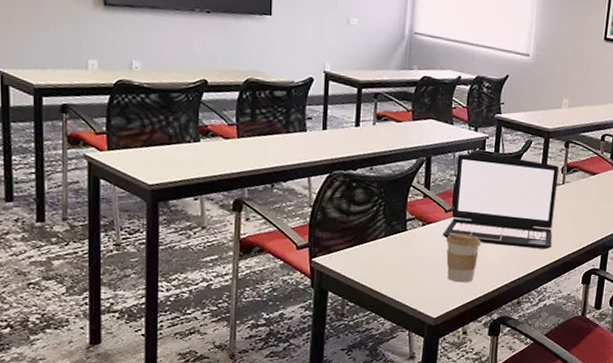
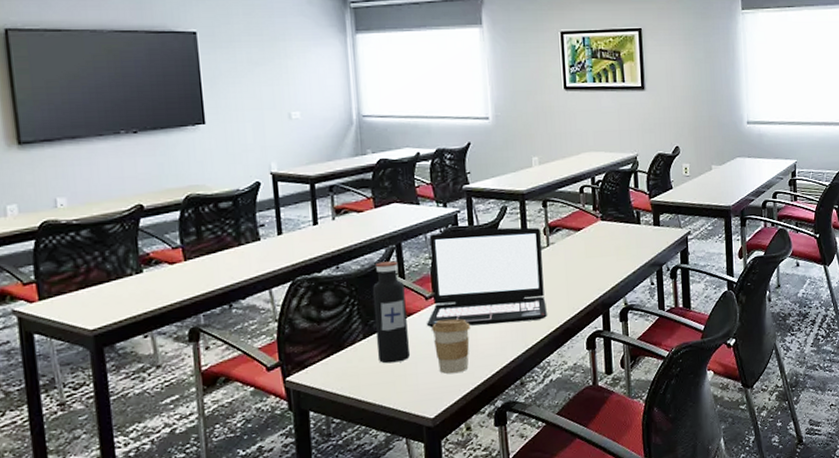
water bottle: none [396,171,428,264] -> present [372,261,410,364]

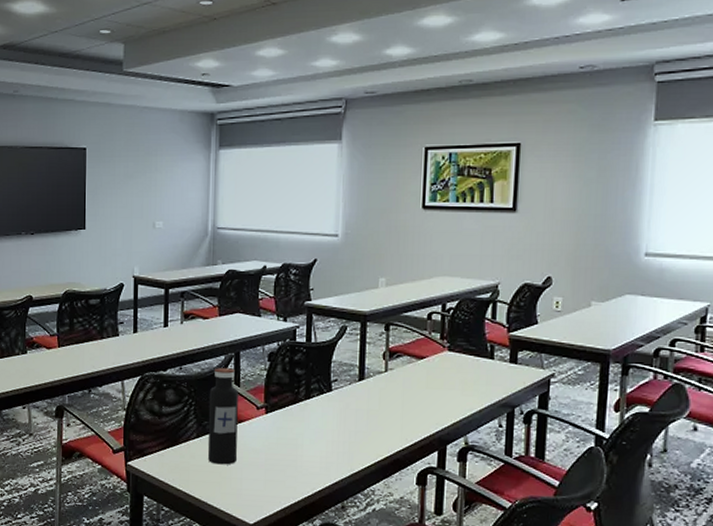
laptop: present [427,227,547,328] -> none [256,345,381,446]
coffee cup: present [432,318,470,375] -> none [260,430,297,486]

